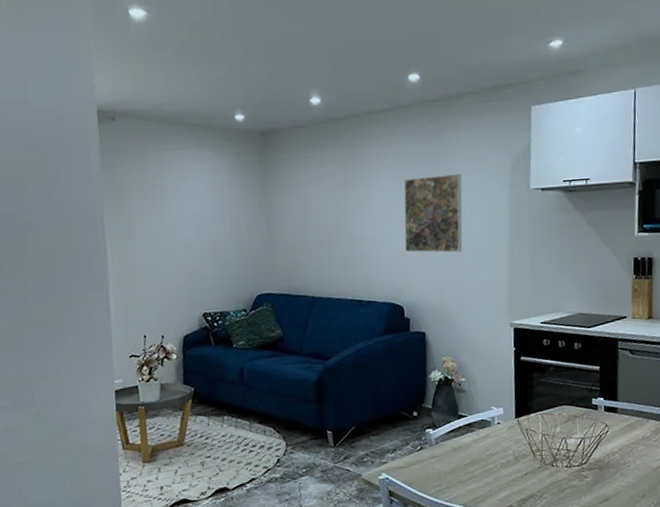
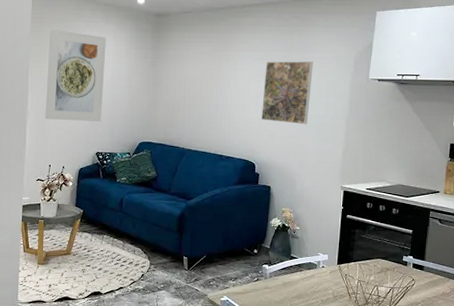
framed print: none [126,162,205,278] -> present [45,29,106,121]

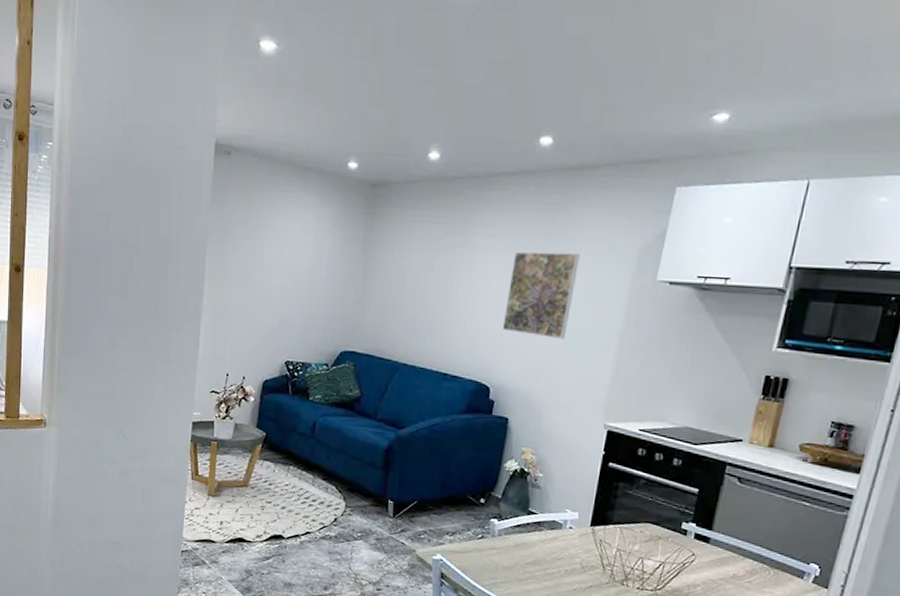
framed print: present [45,29,106,121] -> none [224,199,305,322]

